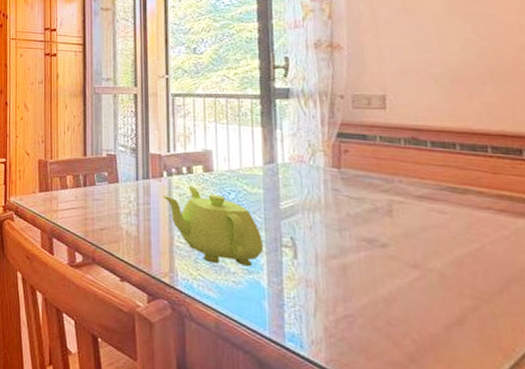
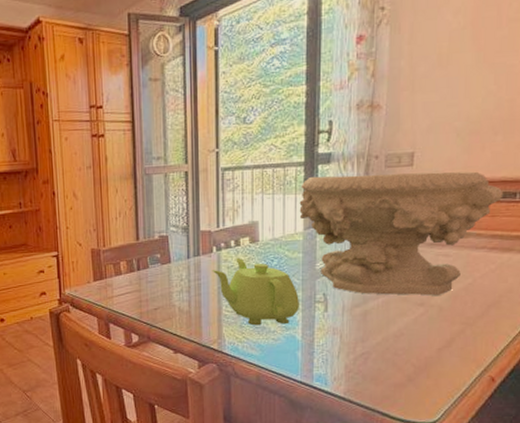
decorative bowl: none [257,110,505,259] -> present [299,171,504,296]

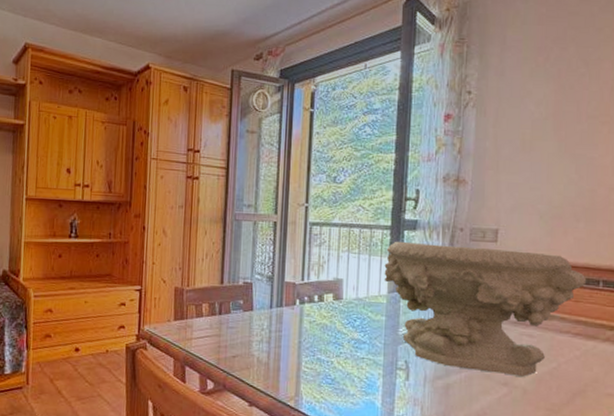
teapot: present [212,258,299,326] -> none [293,314,380,388]

